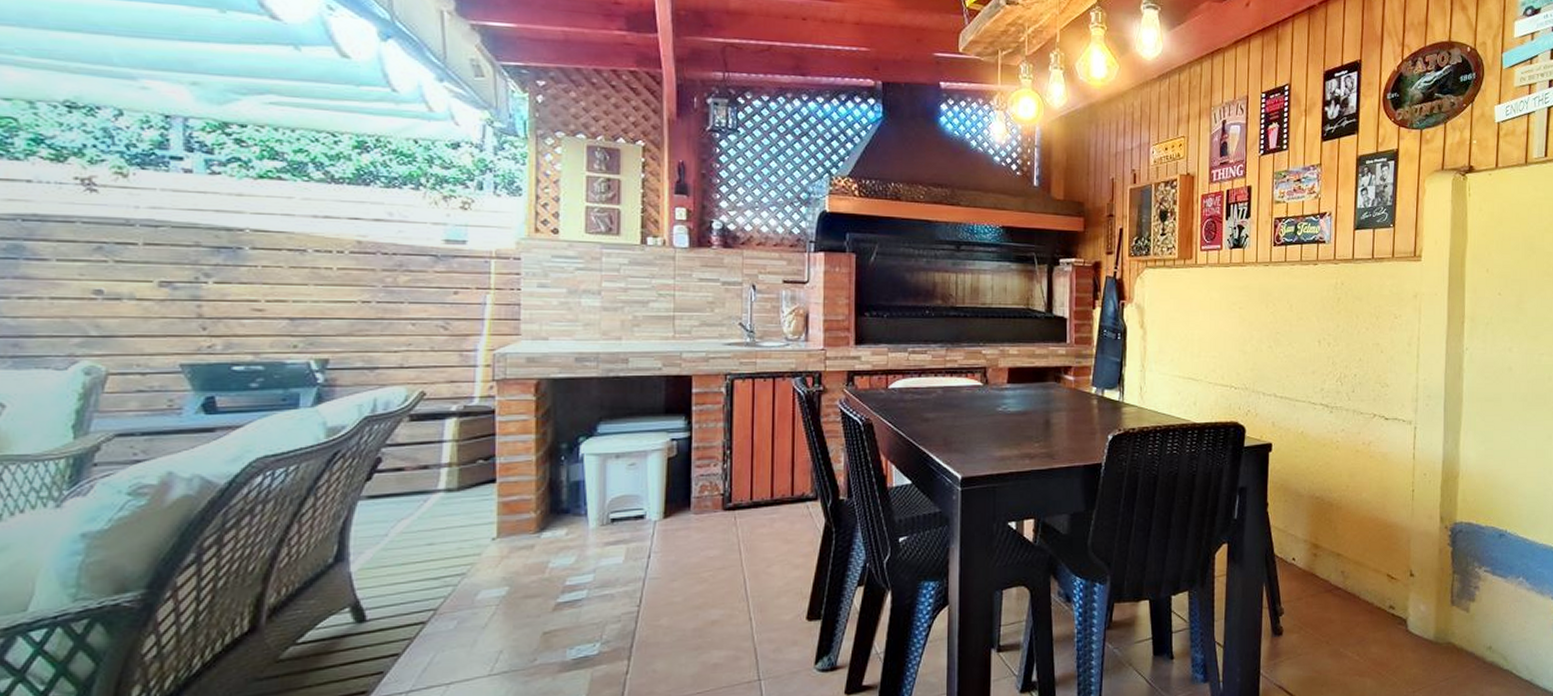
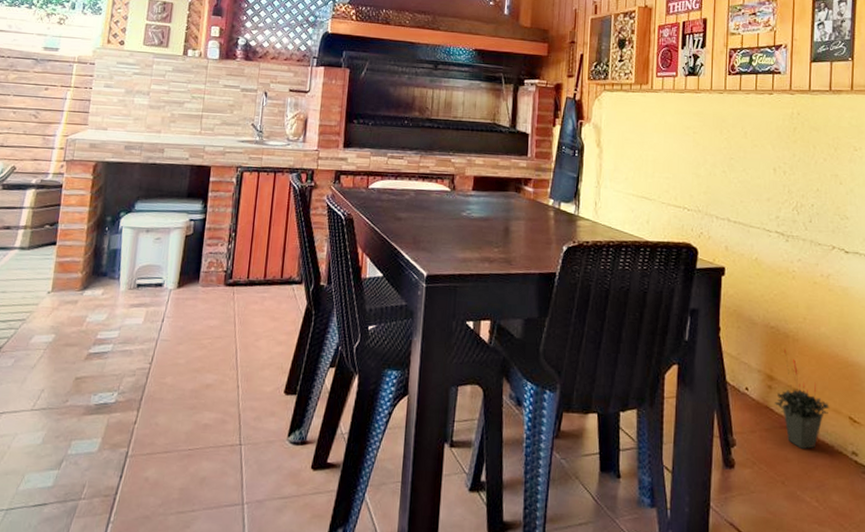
potted plant: none [1320,517,1370,609] -> present [775,348,830,449]

